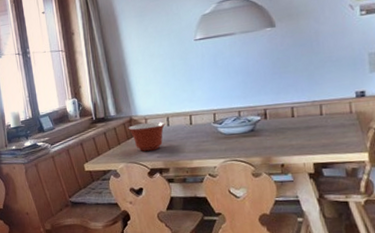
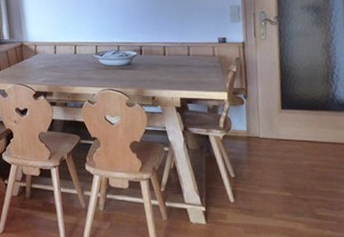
mixing bowl: present [128,122,166,151] -> none [19,49,53,75]

